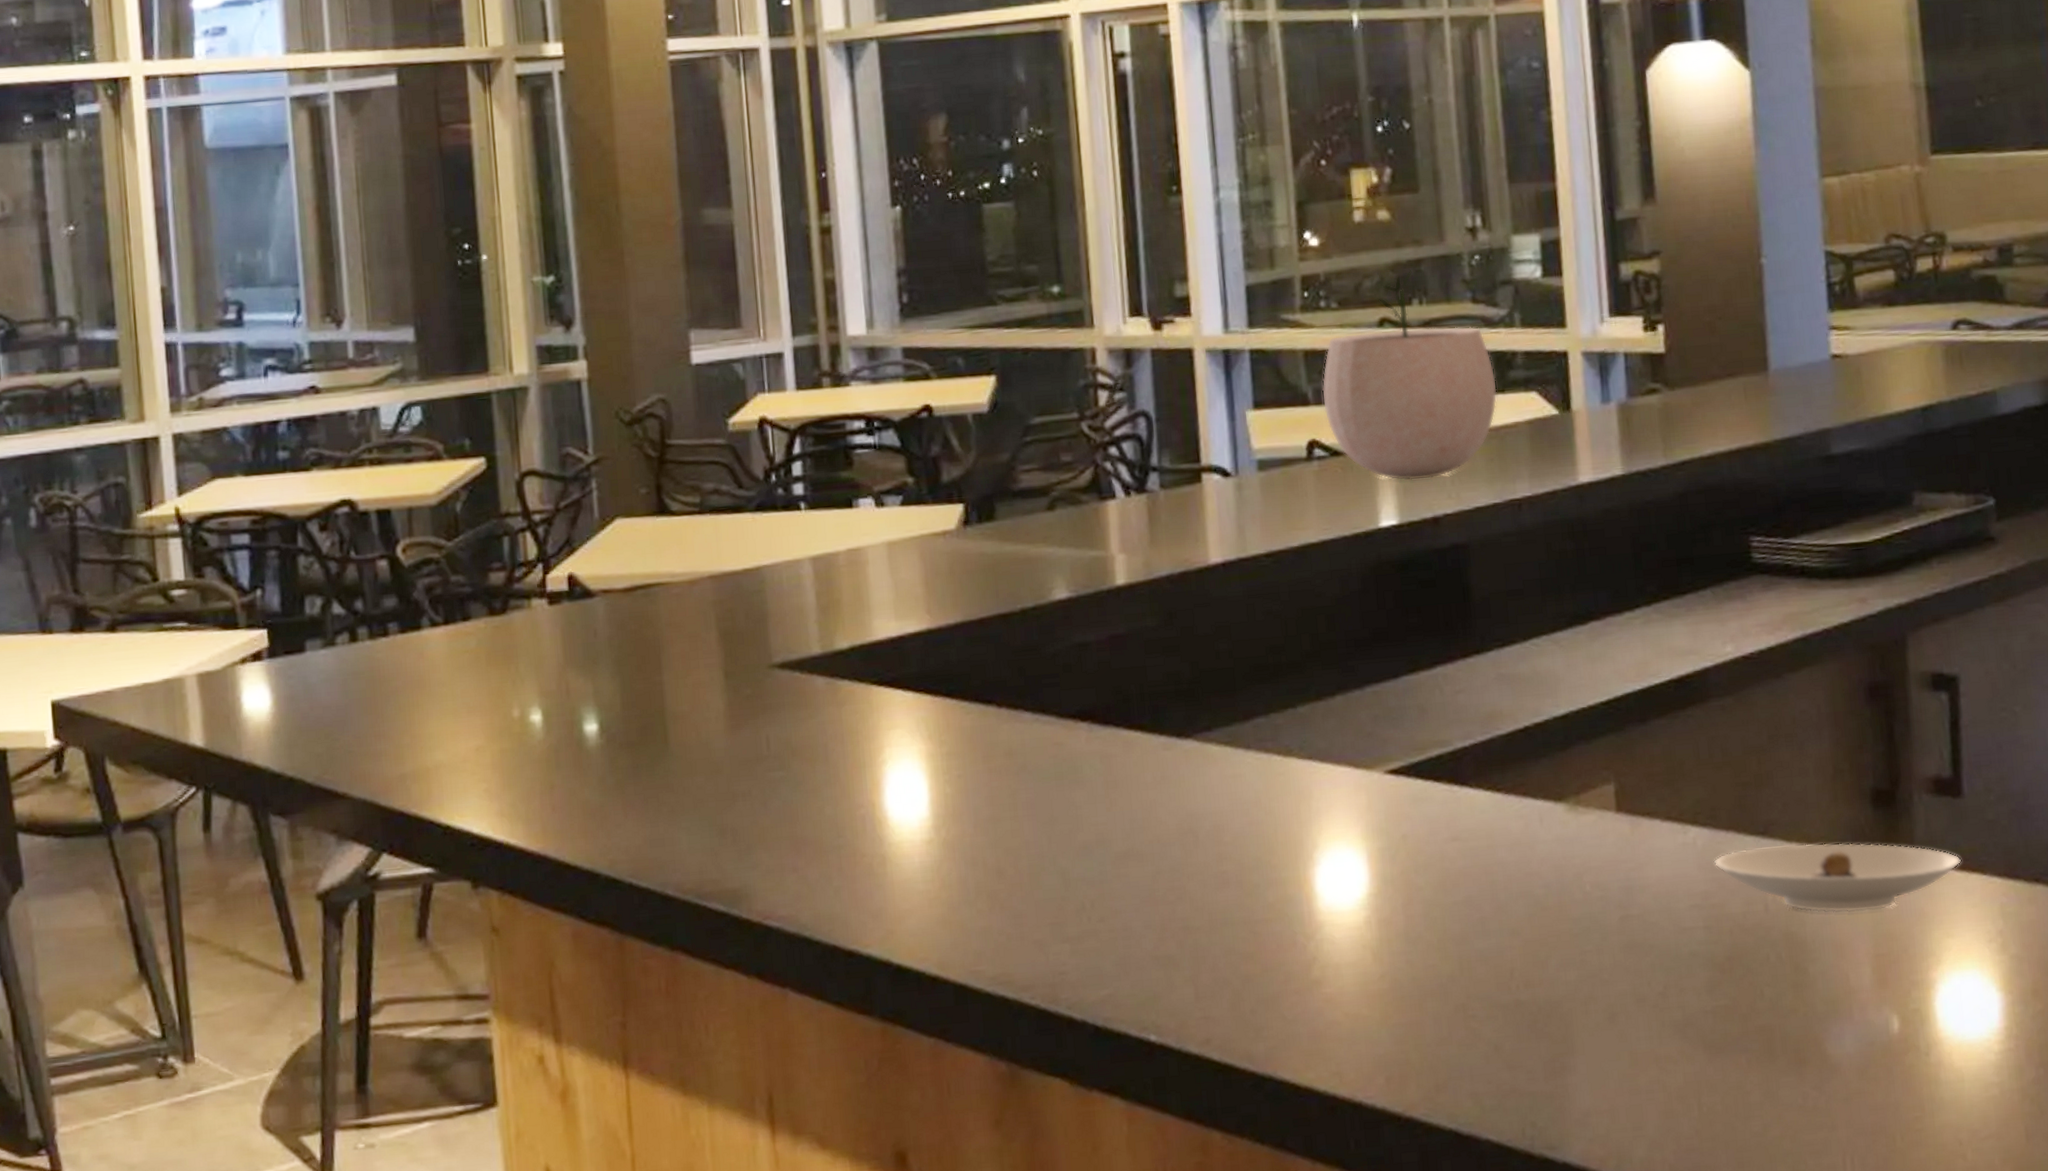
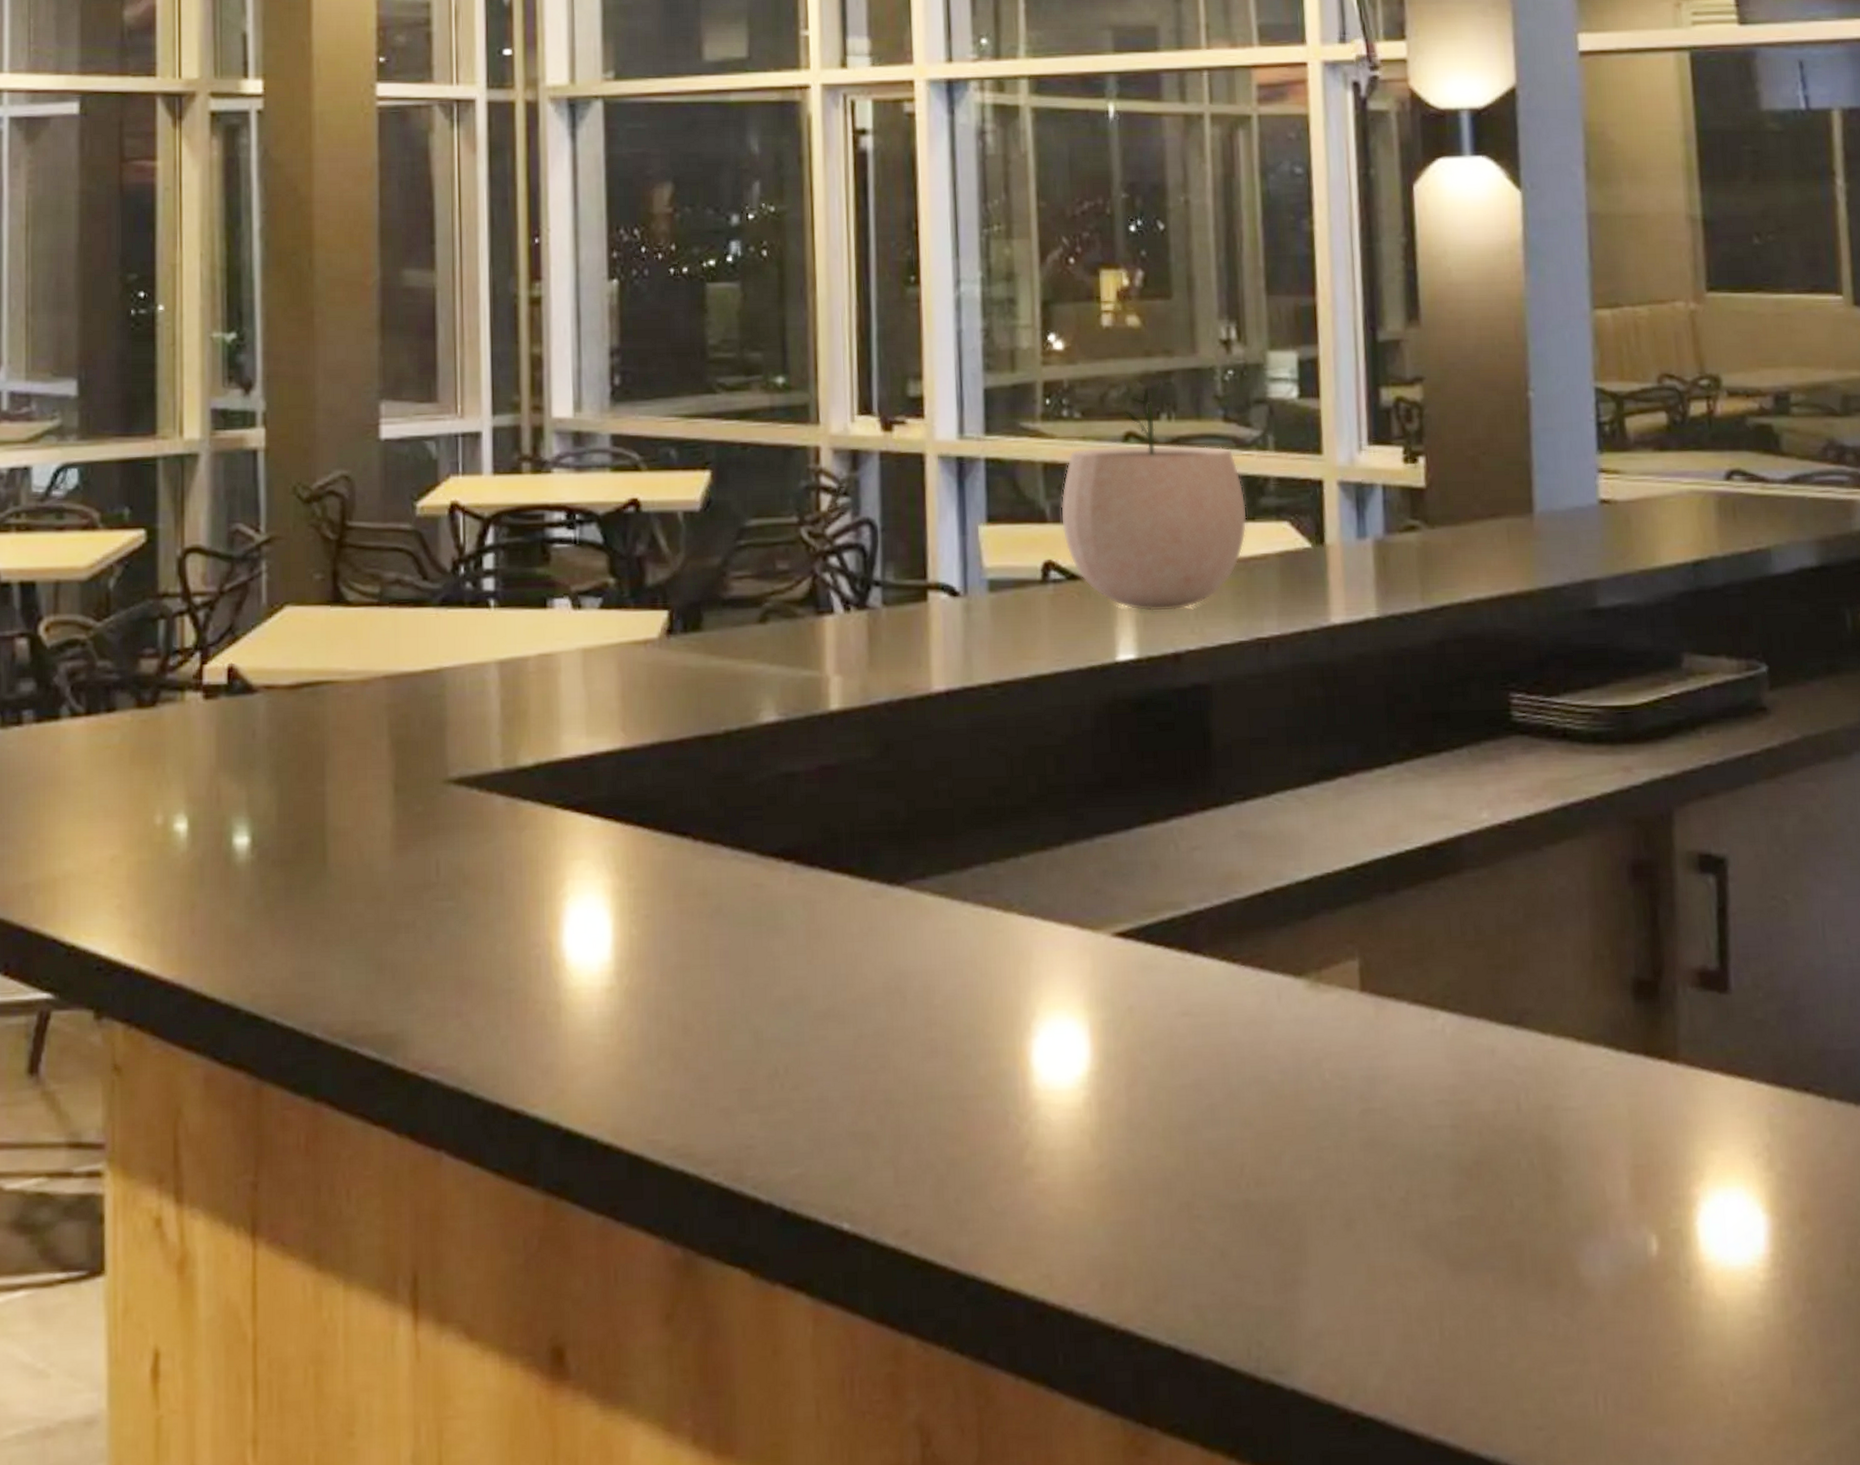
saucer: present [1714,842,1961,913] -> none [1464,1036,1727,1117]

